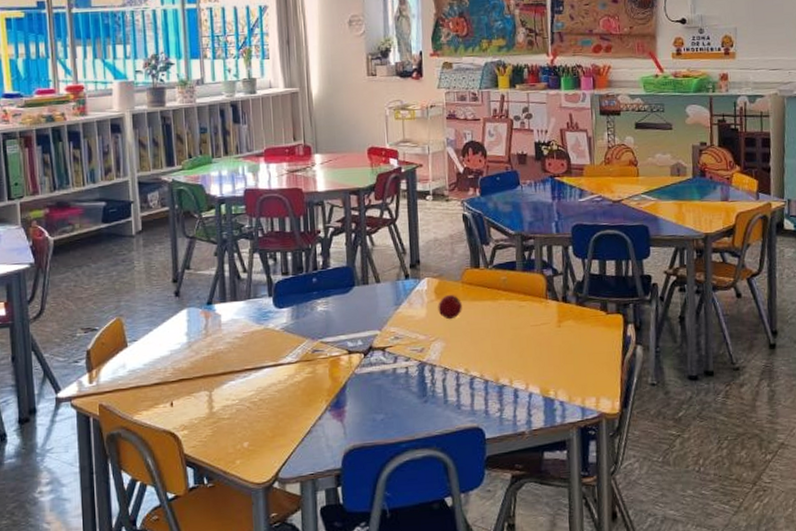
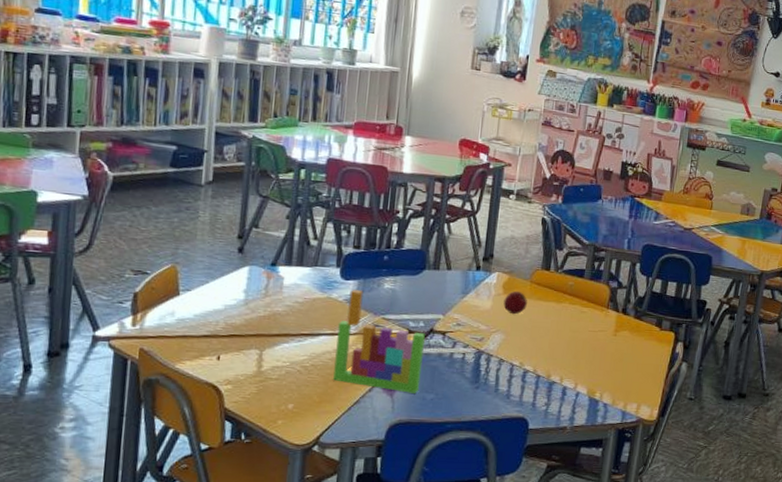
toy blocks: none [279,317,368,416] -> present [333,290,425,393]

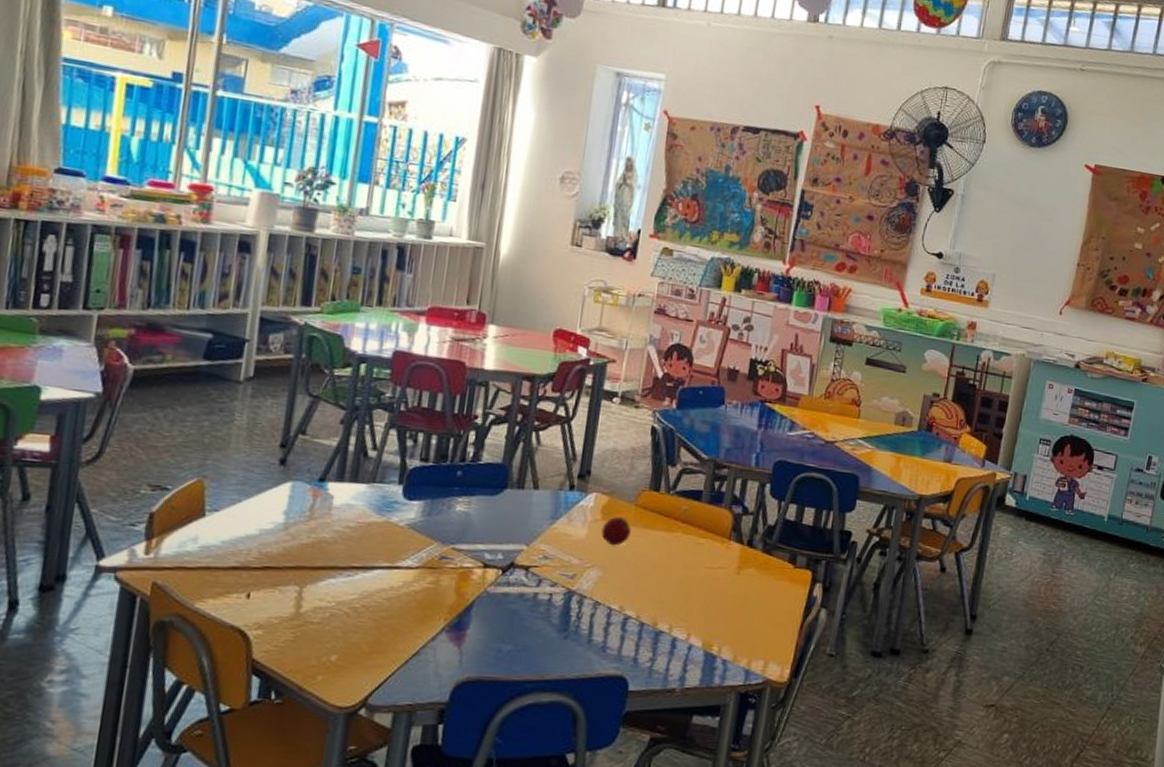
toy blocks: present [333,290,425,393] -> none [388,512,504,644]

